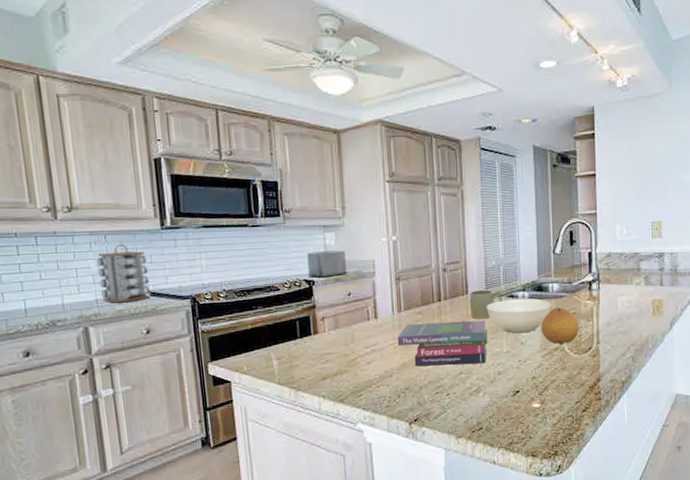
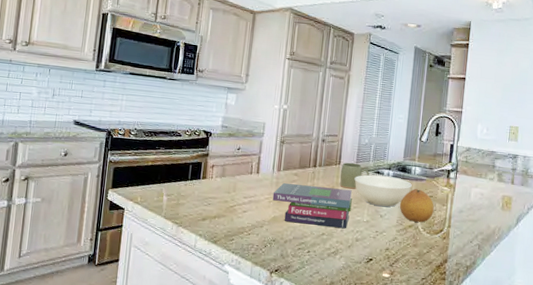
spice rack: present [96,244,151,303] -> none [35,78,79,128]
toaster: present [307,250,347,278] -> none [208,107,242,132]

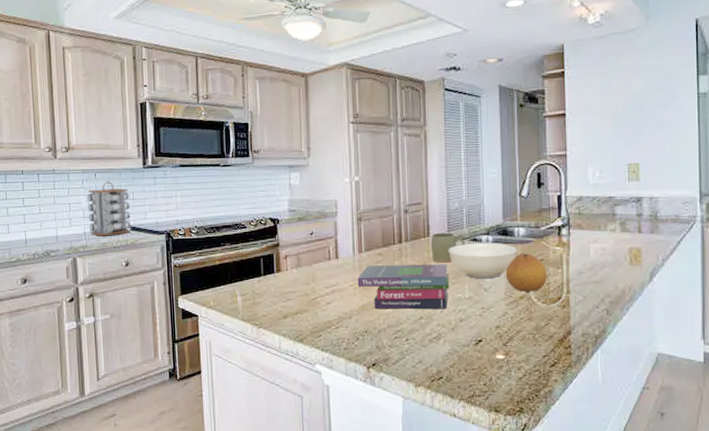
spice rack: none [35,78,79,128] -> present [87,182,131,236]

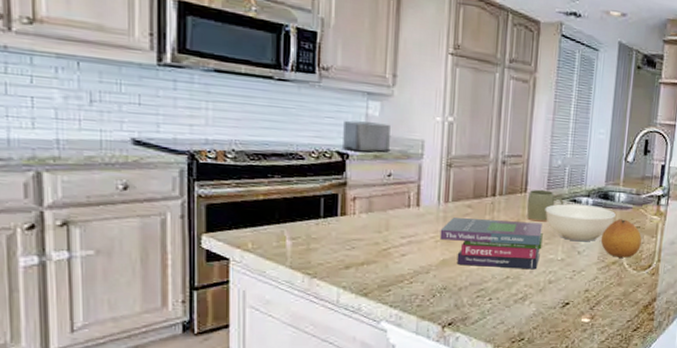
spice rack: present [87,182,131,236] -> none [63,75,134,149]
toaster: none [273,190,310,217] -> present [343,120,390,153]

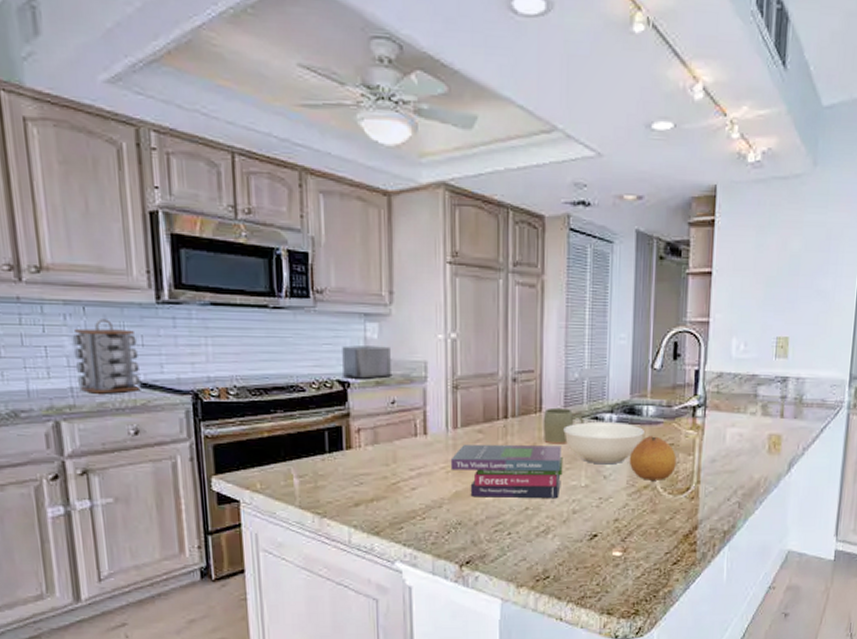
spice rack: none [63,75,134,149] -> present [72,319,141,394]

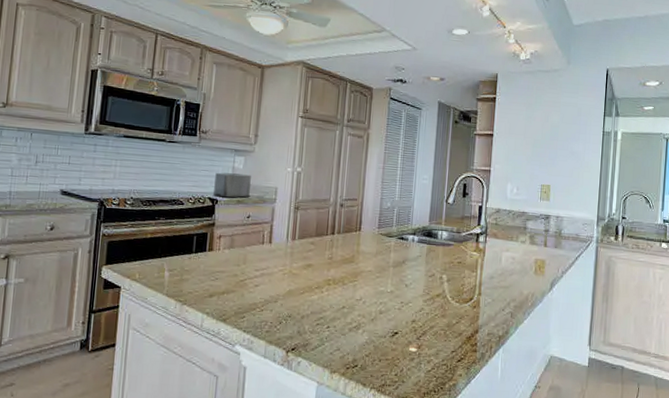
spice rack: present [72,319,141,394] -> none [15,142,65,198]
books: present [450,445,563,499] -> none [287,253,375,301]
mug: present [542,407,584,444] -> none [360,228,393,257]
bowl: present [563,422,644,465] -> none [376,241,439,276]
fruit: present [630,436,676,480] -> none [426,255,463,291]

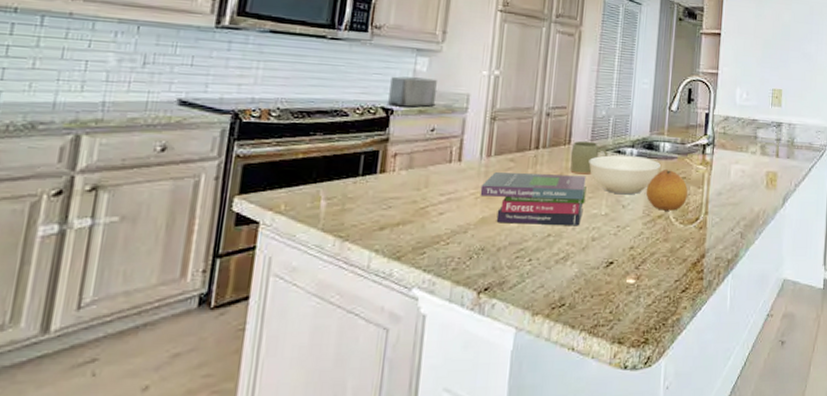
books: none [287,253,375,301] -> present [480,172,587,226]
mug: none [360,228,393,257] -> present [570,140,608,175]
bowl: none [376,241,439,276] -> present [588,155,661,195]
fruit: none [426,255,463,291] -> present [646,170,688,211]

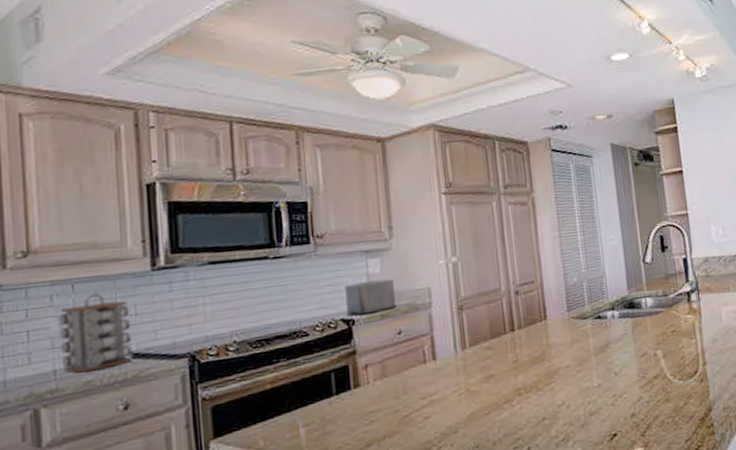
spice rack: none [111,38,187,110] -> present [58,293,132,373]
books: present [480,172,587,226] -> none [462,349,575,416]
mug: present [570,140,608,175] -> none [548,312,589,350]
bowl: present [588,155,661,195] -> none [569,318,647,362]
fruit: present [646,170,688,211] -> none [636,325,681,370]

